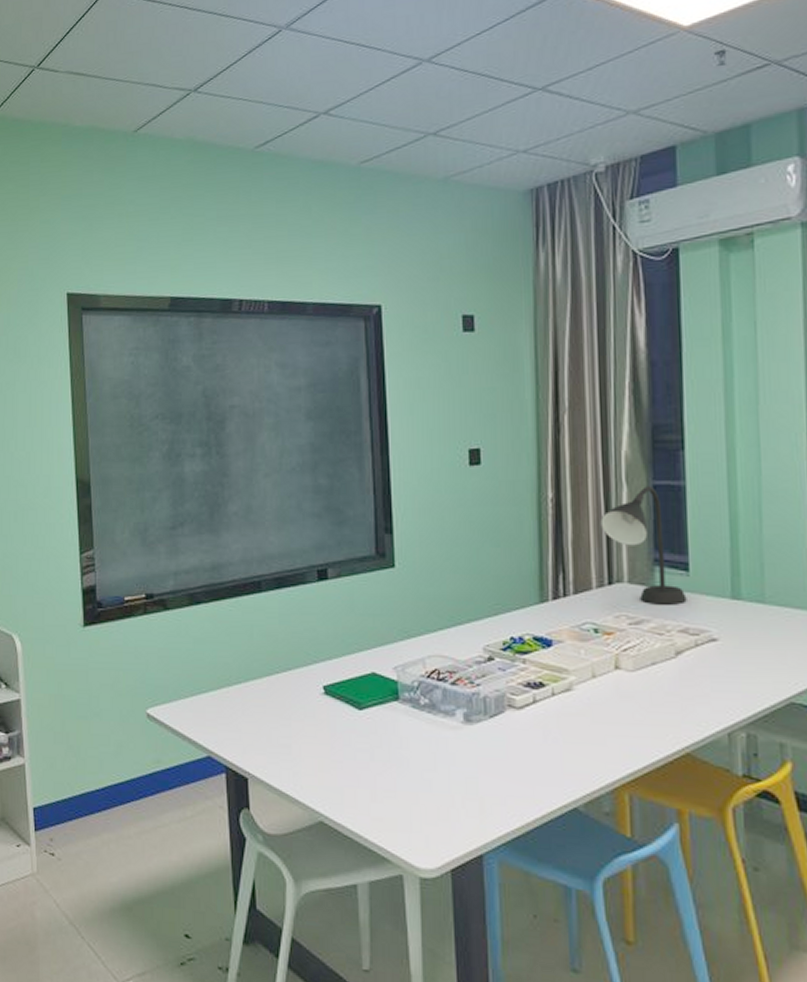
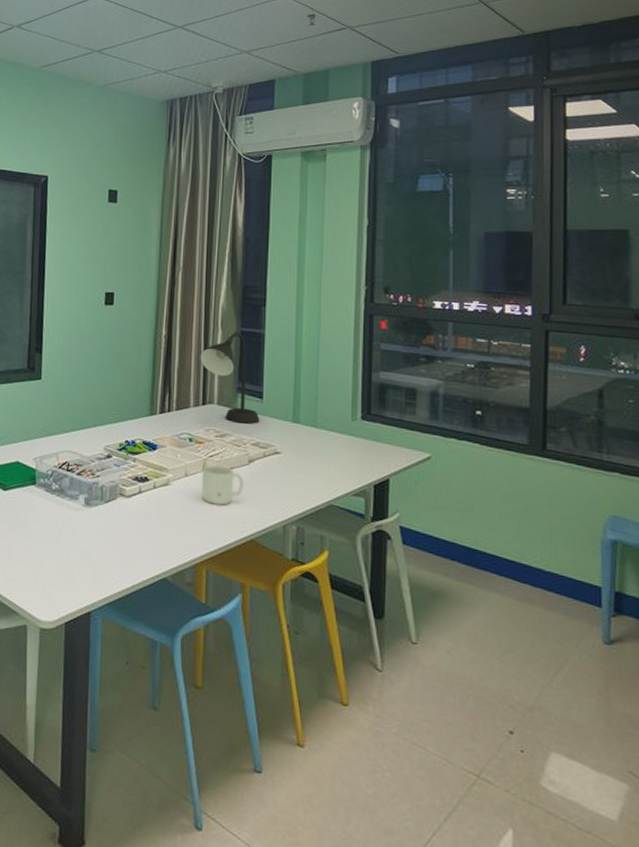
mug: none [613,659,672,712] -> present [201,464,244,506]

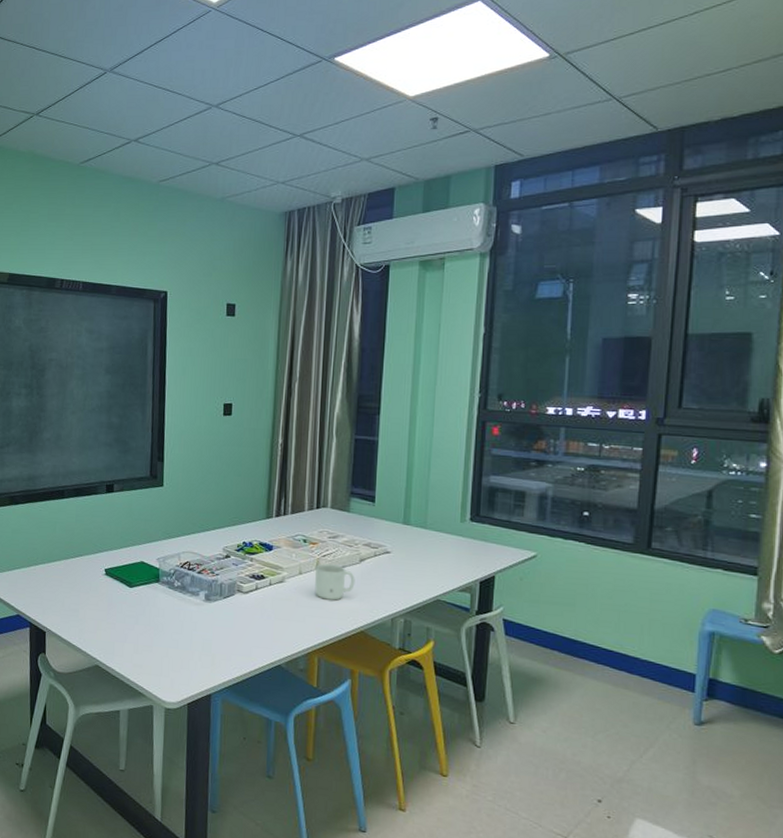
desk lamp: present [200,332,260,424] -> none [315,439,372,526]

